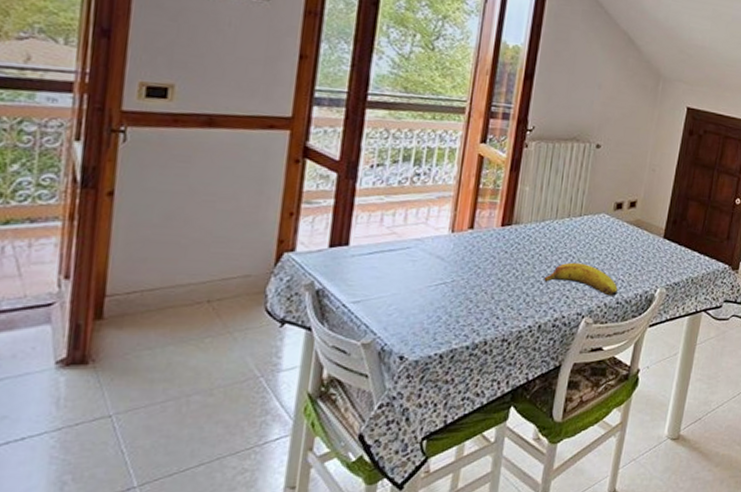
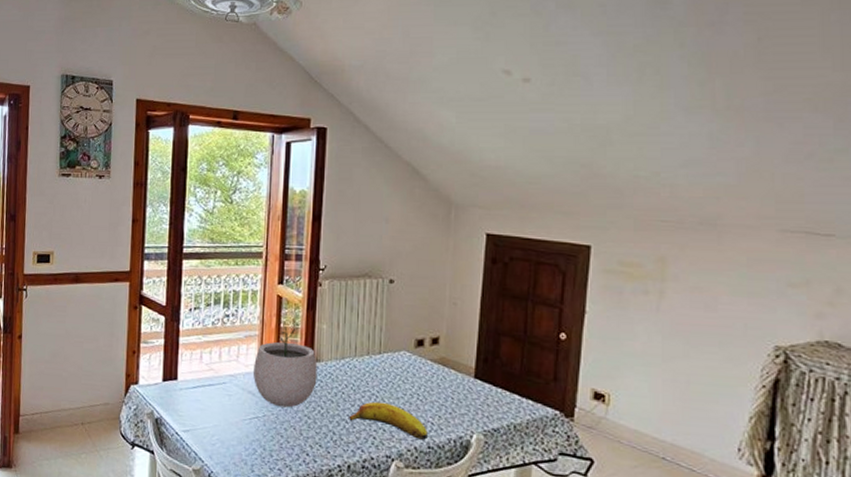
plant pot: none [443,188,516,272] -> present [252,326,318,408]

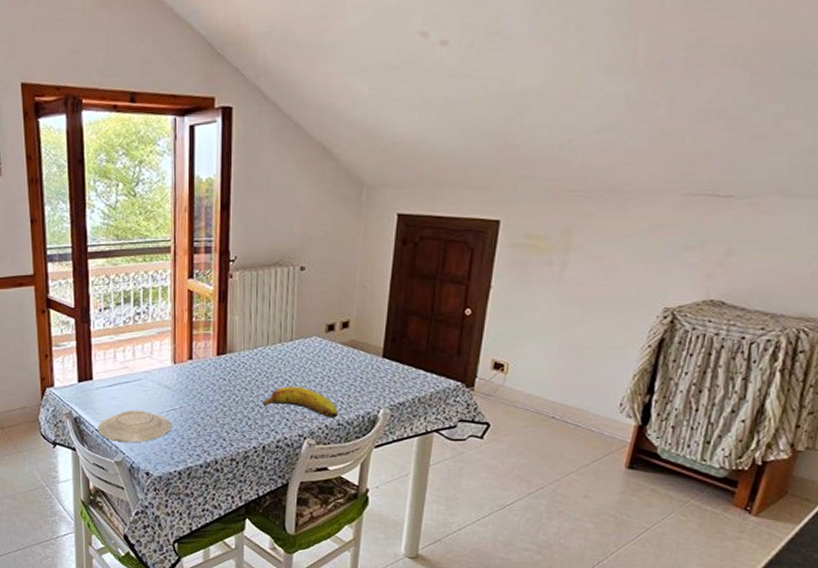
plate: none [177,414,254,451] -> present [97,410,172,443]
plant pot: present [252,326,318,408] -> none [167,320,231,398]

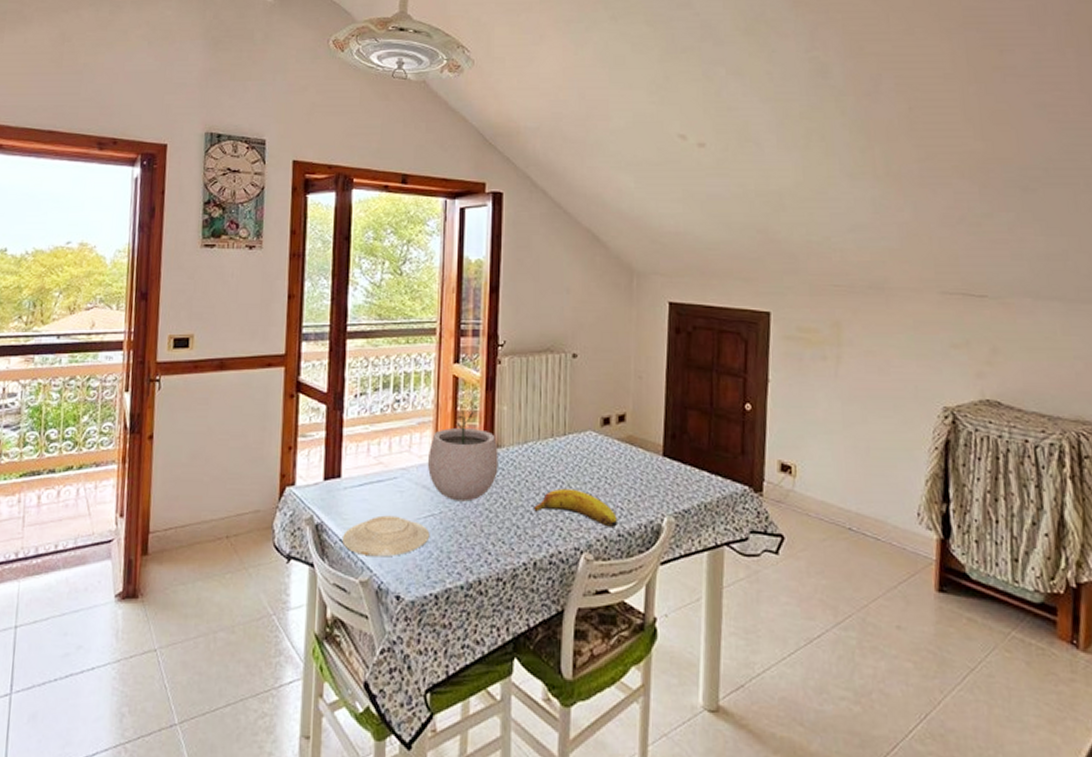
plant pot: none [167,320,231,398] -> present [427,410,498,502]

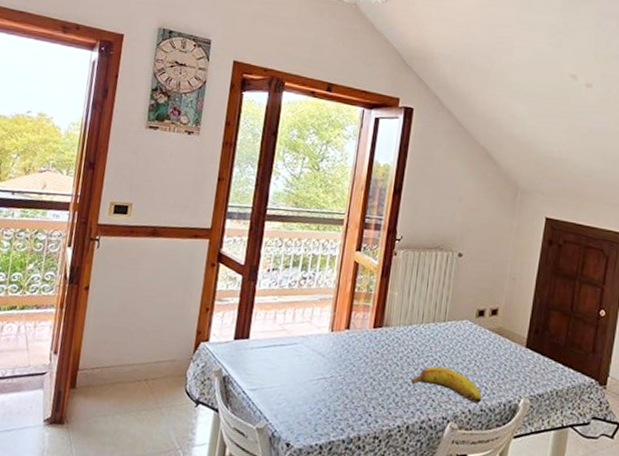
plate: present [341,515,430,557] -> none [244,374,321,410]
plant pot: present [427,410,498,502] -> none [324,291,387,370]

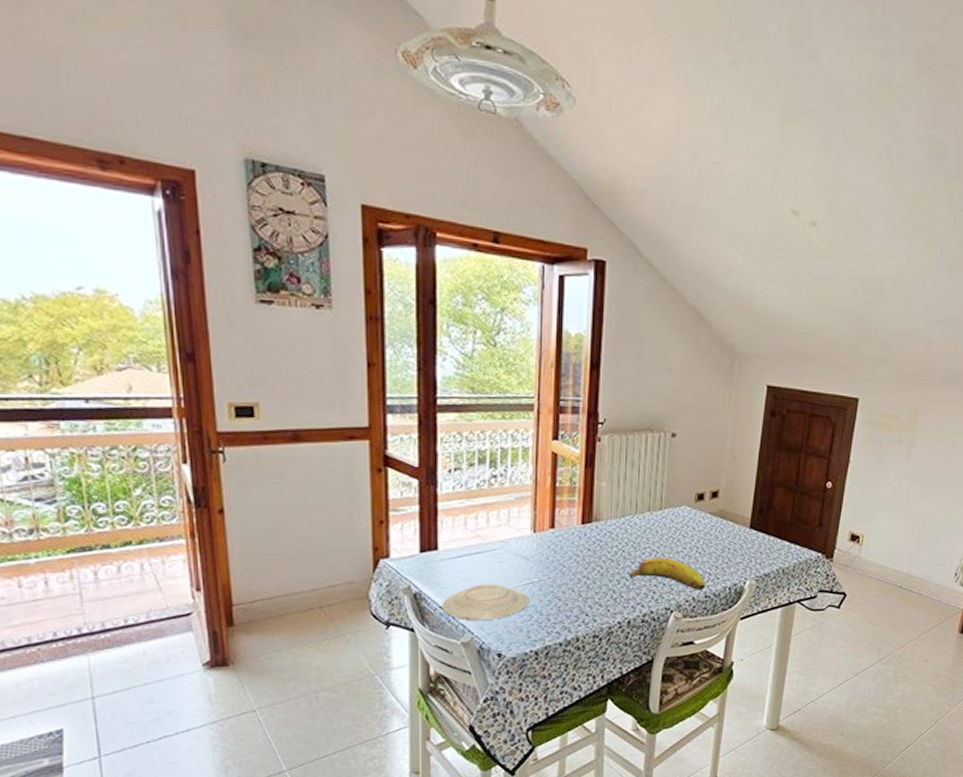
plate: none [244,374,321,410] -> present [441,584,530,621]

